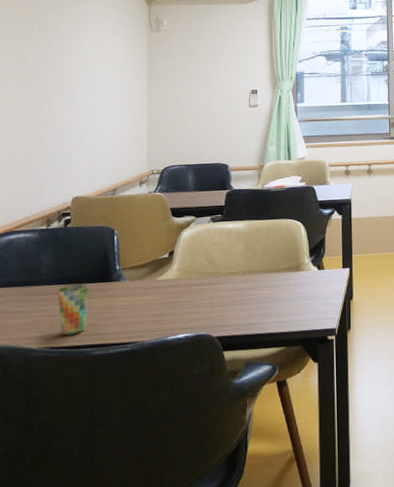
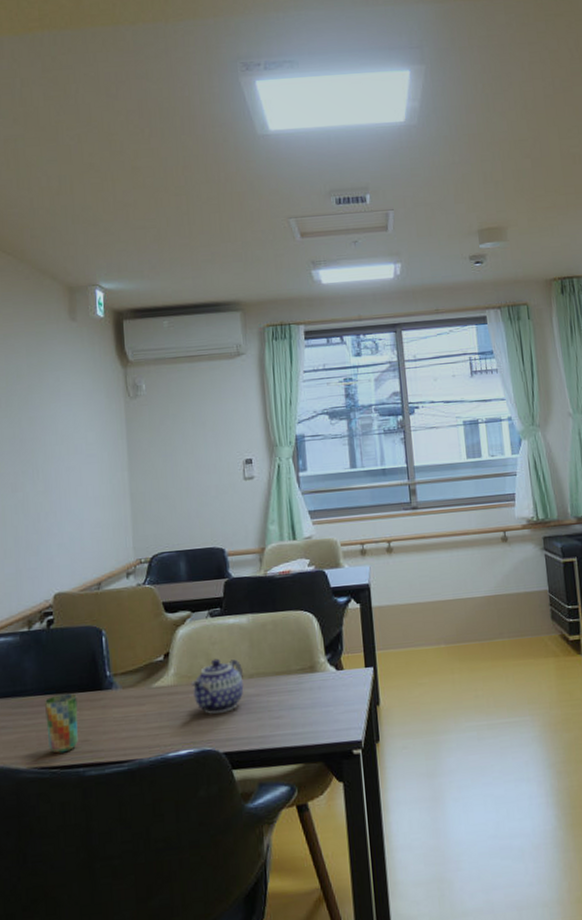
teapot: none [192,257,238,304] -> present [191,658,244,714]

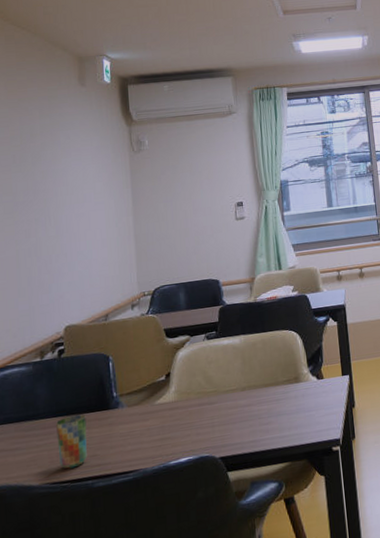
teapot: present [191,658,244,714] -> none [190,375,237,425]

